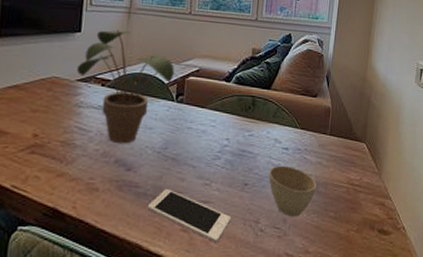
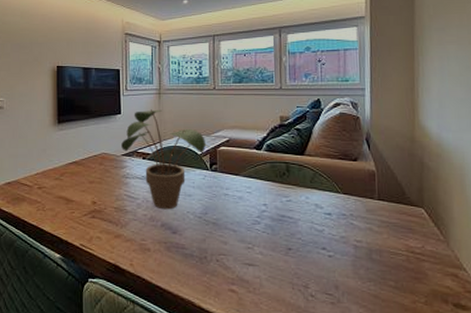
cell phone: present [147,189,232,243] -> none [195,251,279,305]
cup: present [269,165,317,217] -> none [313,230,369,284]

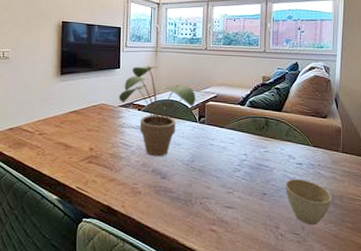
cup: none [313,230,369,284] -> present [286,178,332,226]

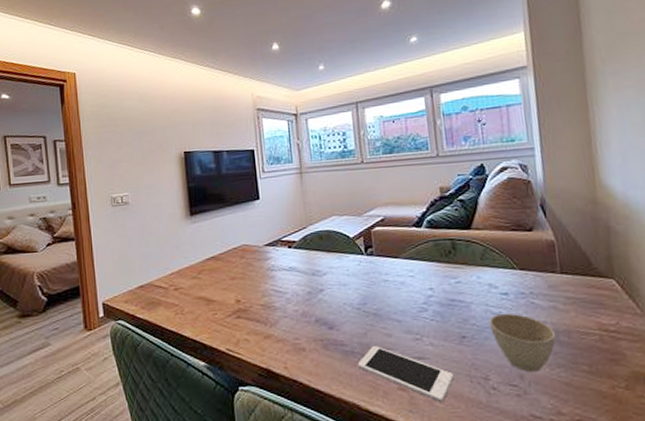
potted plant: present [119,65,203,157] -> none [263,190,369,303]
cell phone: none [180,195,253,243] -> present [357,346,454,402]

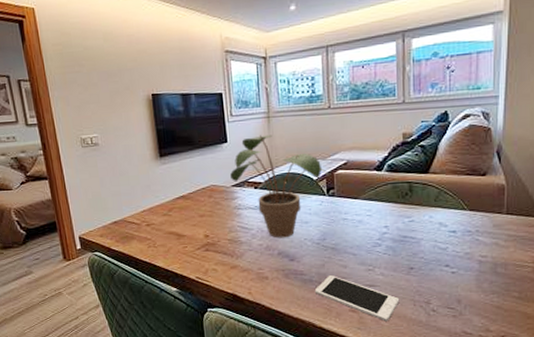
potted plant: none [263,190,369,303] -> present [230,134,331,238]
cup: present [489,313,556,373] -> none [437,248,494,298]

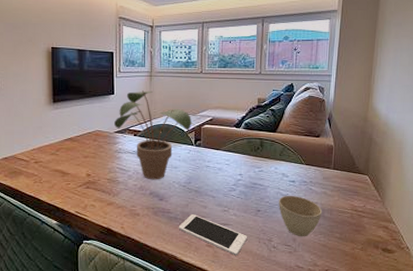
cup: none [437,248,494,298] -> present [279,195,323,237]

